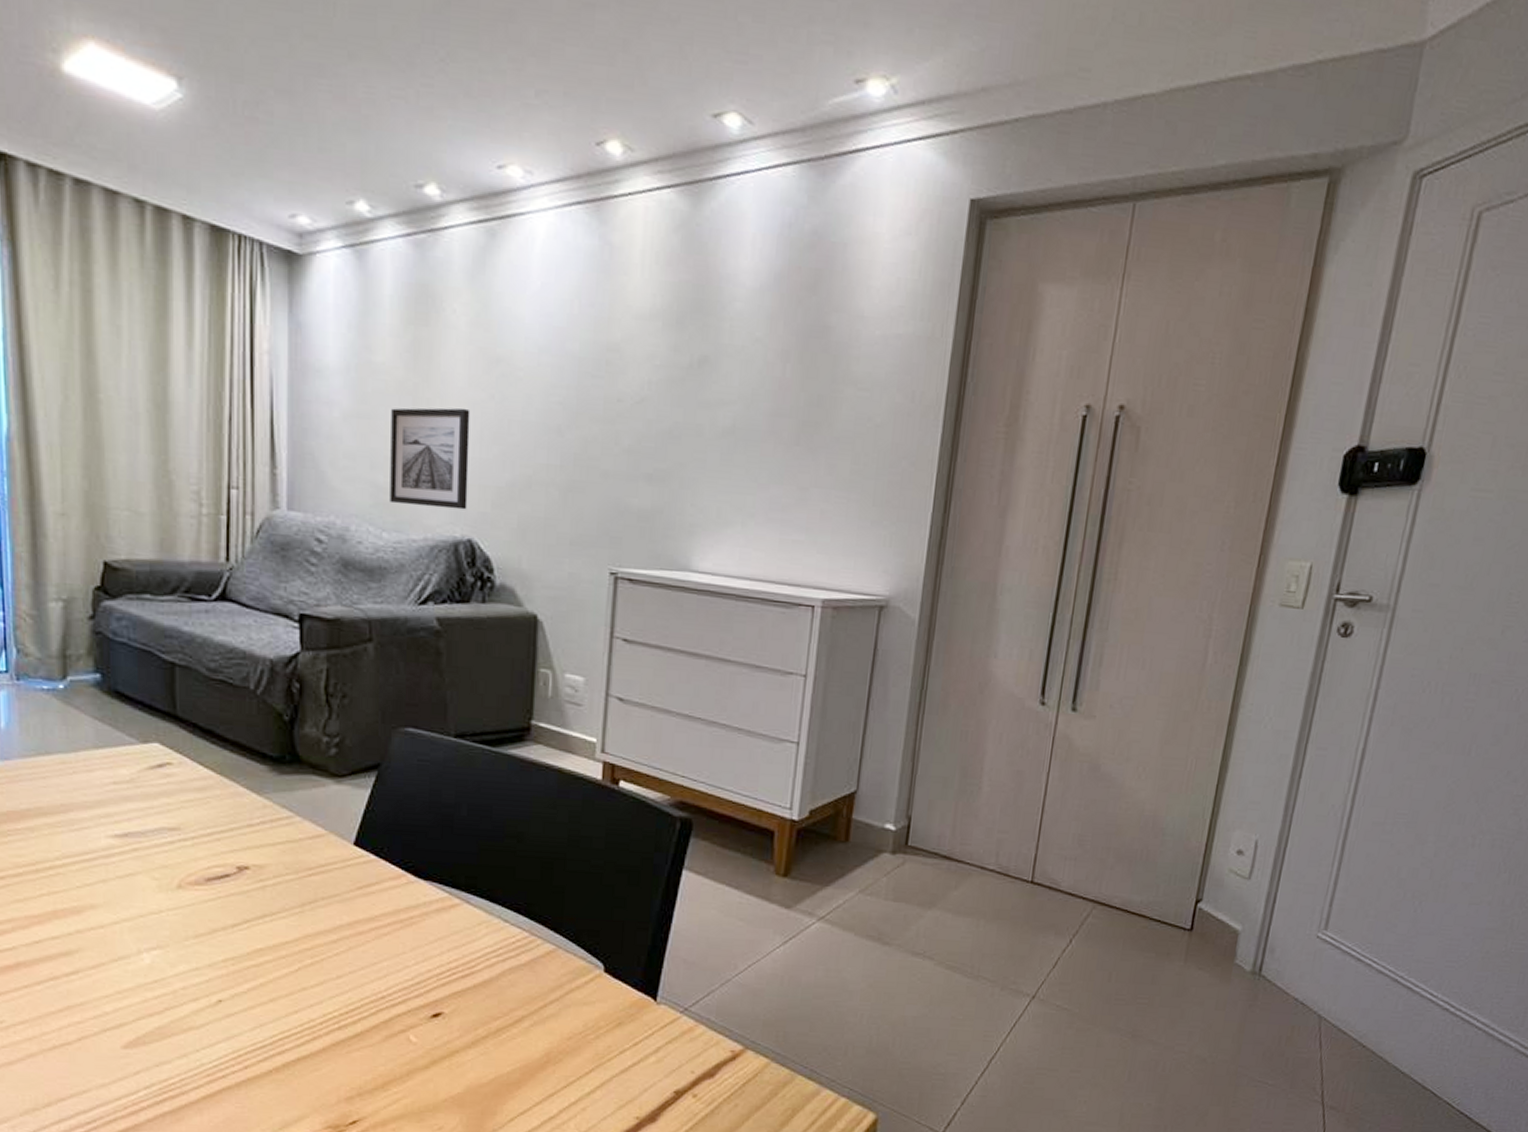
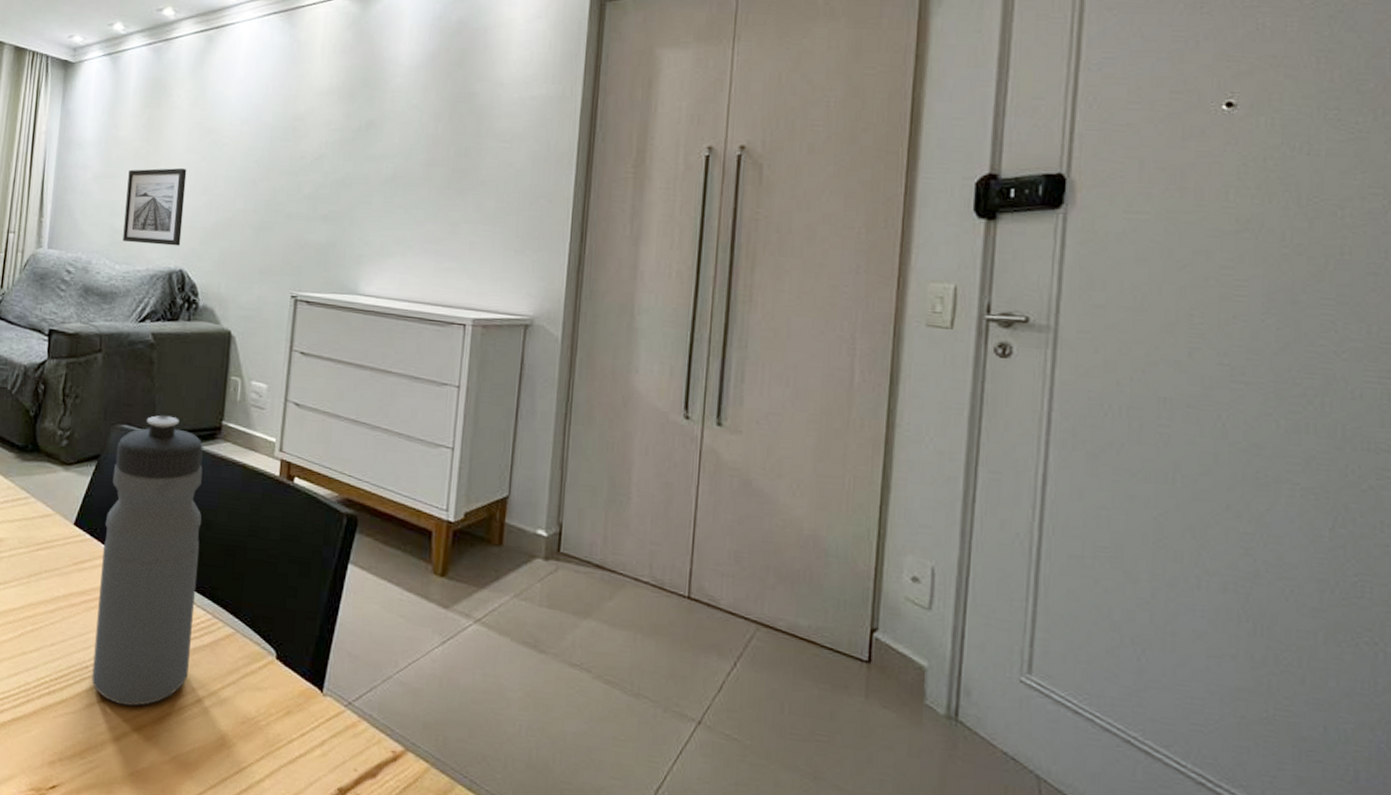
water bottle: none [390,715,512,1033] -> present [92,415,203,707]

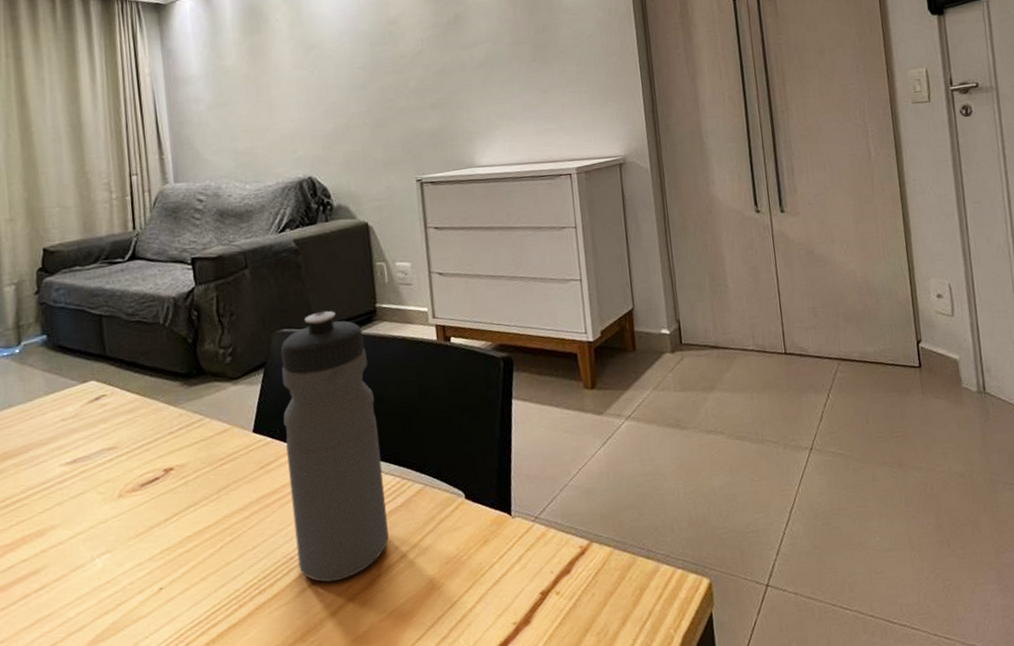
wall art: present [123,167,187,246] -> none [241,84,305,163]

